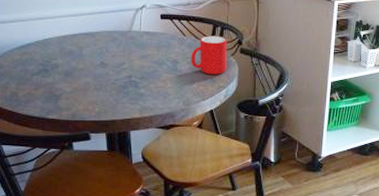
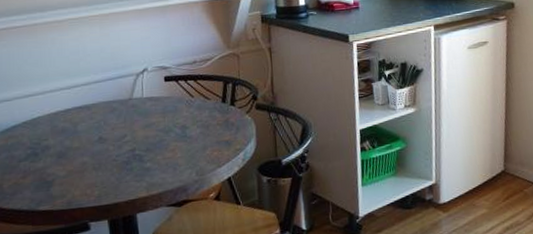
cup: present [191,36,227,75] -> none [201,93,243,138]

